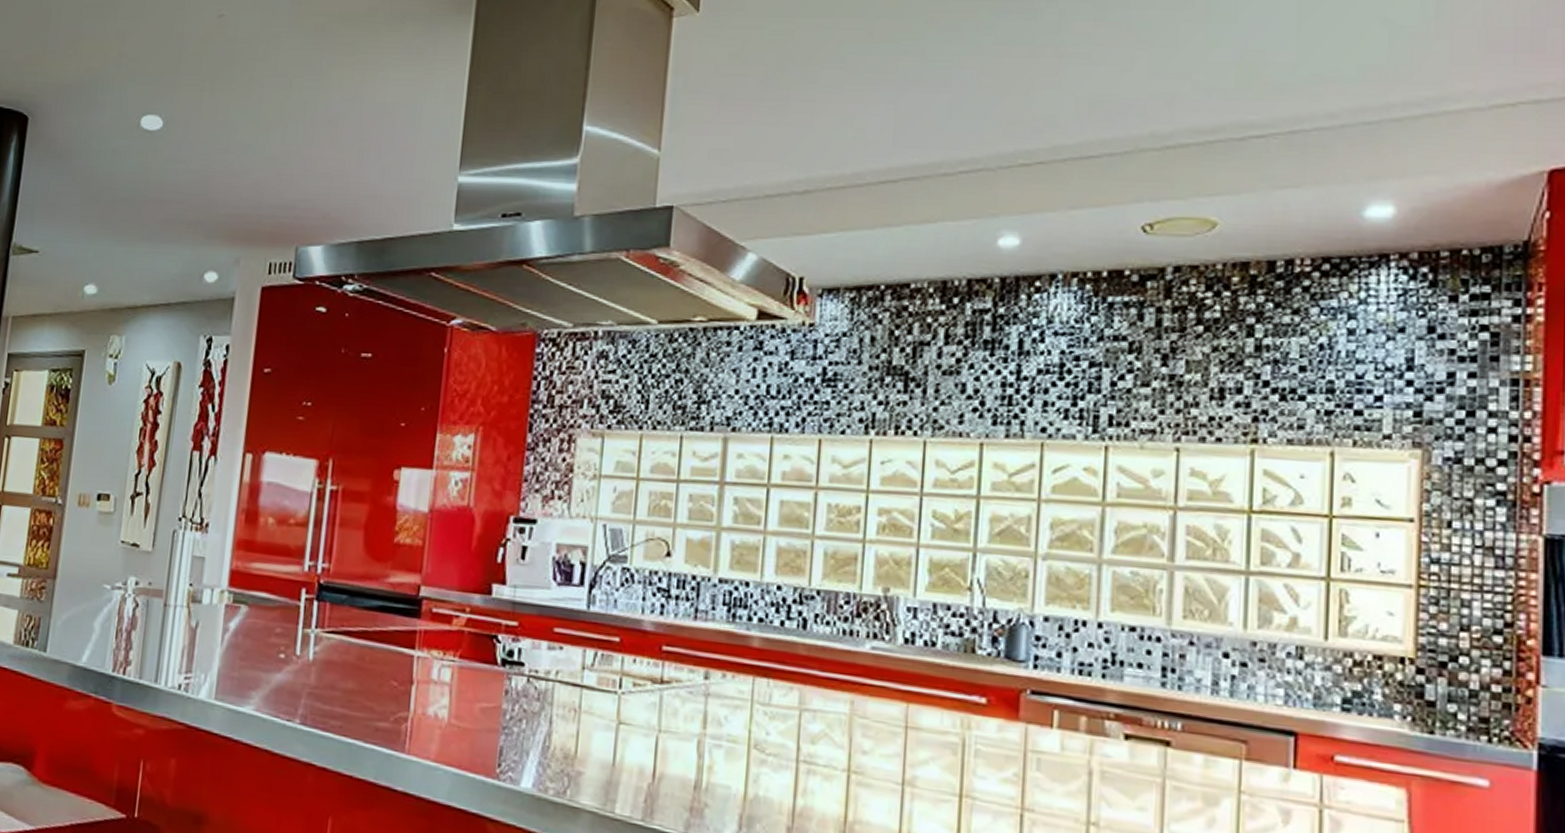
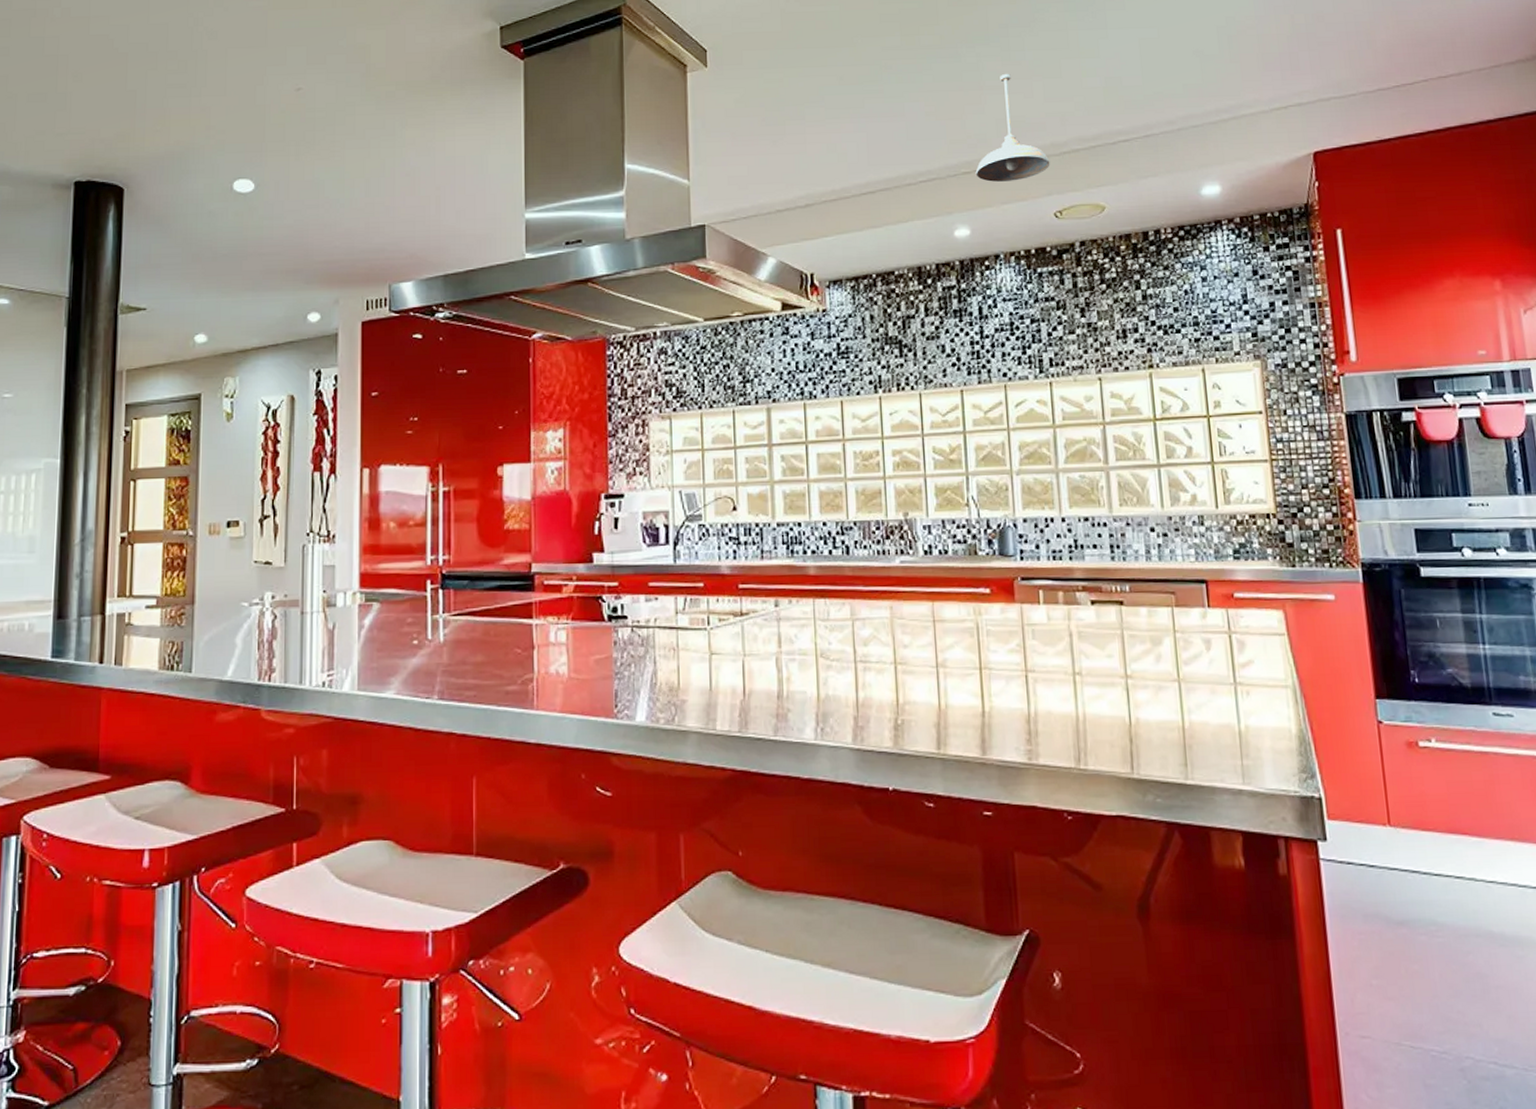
pendant light: none [1037,37,1145,180] -> present [975,73,1050,182]

